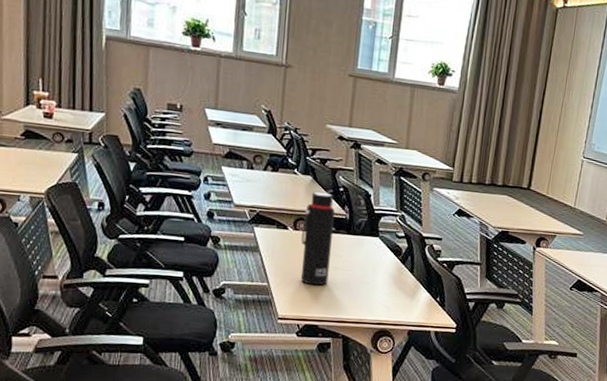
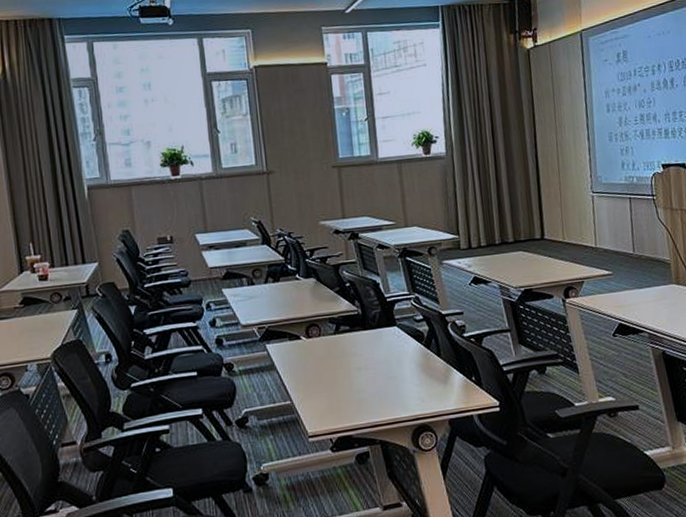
water bottle: present [301,191,336,286] -> none [314,291,353,393]

